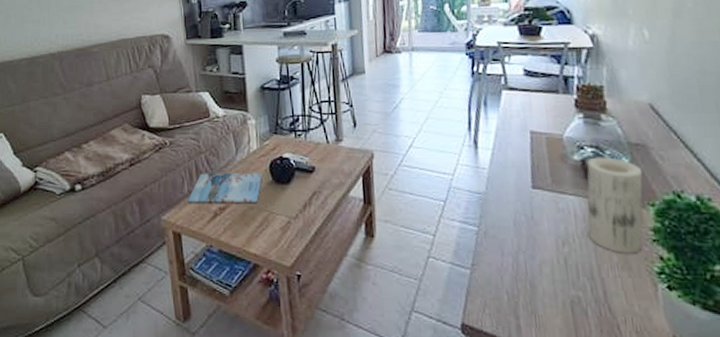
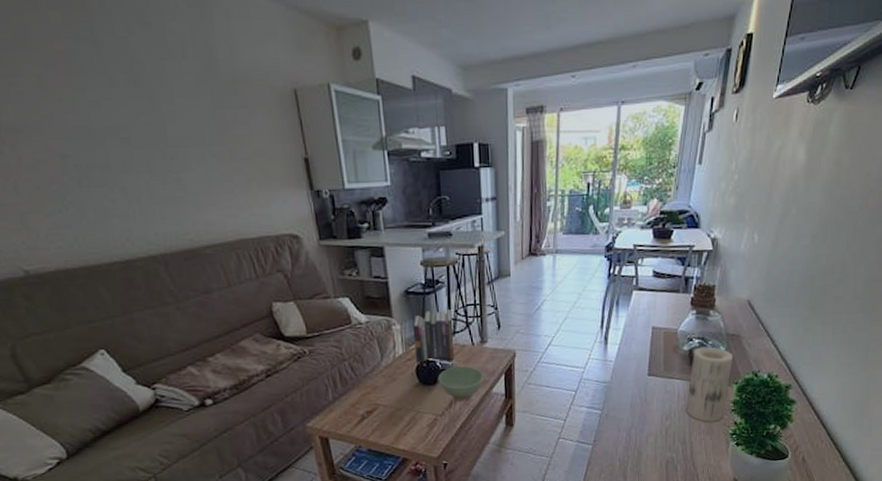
magazine: present [188,172,262,203] -> none [333,376,409,409]
books: none [267,106,308,160] -> present [413,309,454,363]
bowl: none [291,164,340,204] -> present [438,365,484,401]

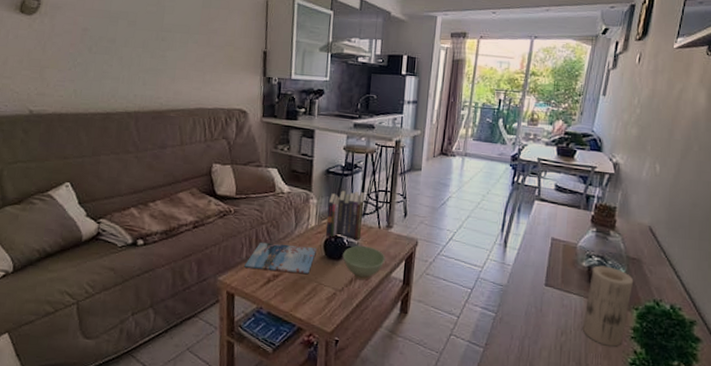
magazine: none [333,376,409,409] -> present [244,242,317,274]

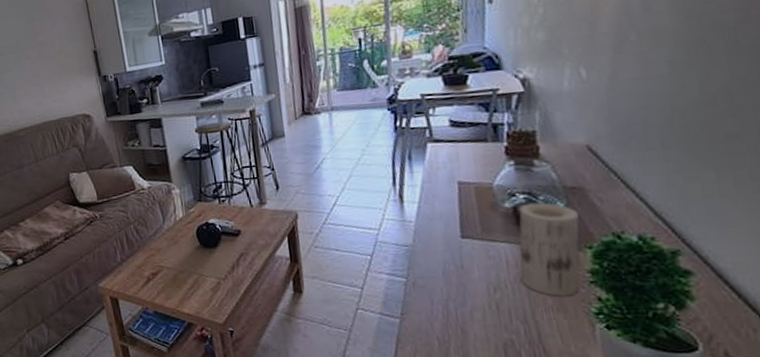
magazine: present [244,242,317,274] -> none [121,239,190,270]
books: present [326,190,364,240] -> none [191,172,233,226]
bowl: present [343,245,385,280] -> none [218,228,266,265]

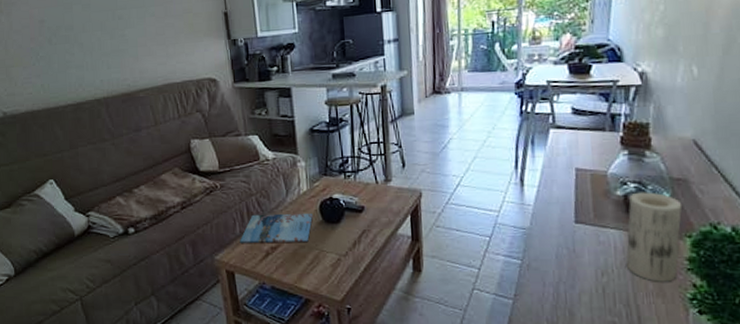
magazine: none [121,239,190,270] -> present [240,213,313,243]

